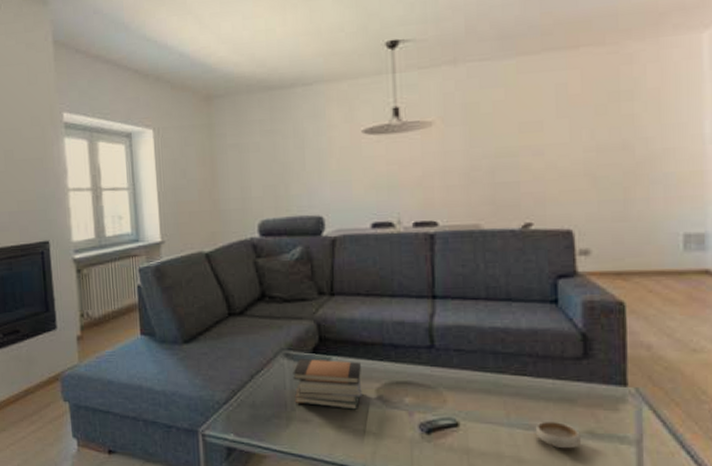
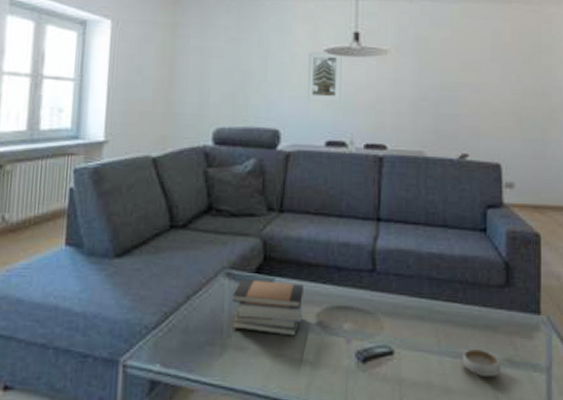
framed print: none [345,132,384,185] -> present [306,51,342,103]

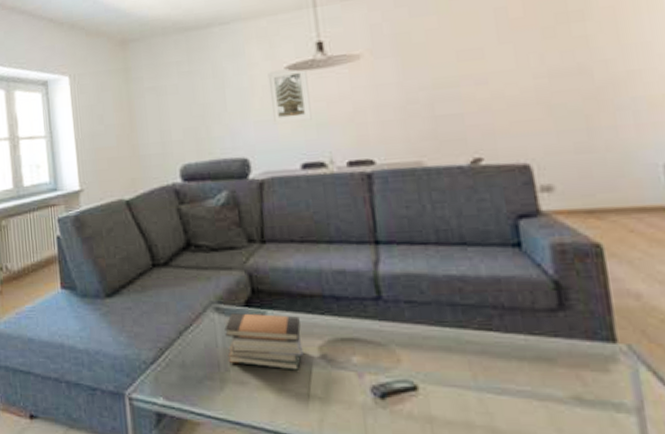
bowl: present [462,348,501,377] -> none [509,384,567,418]

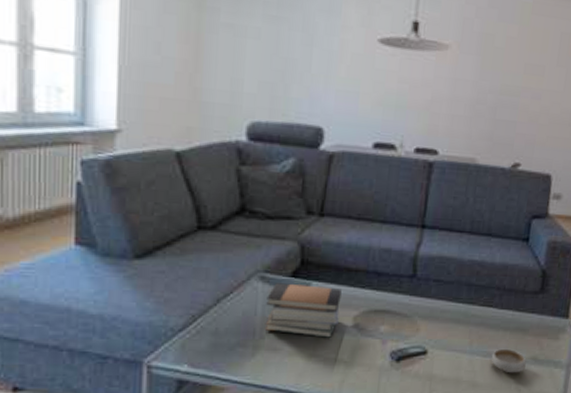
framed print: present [267,69,312,125] -> none [355,39,398,101]
bowl: none [509,384,567,418] -> present [491,348,526,373]

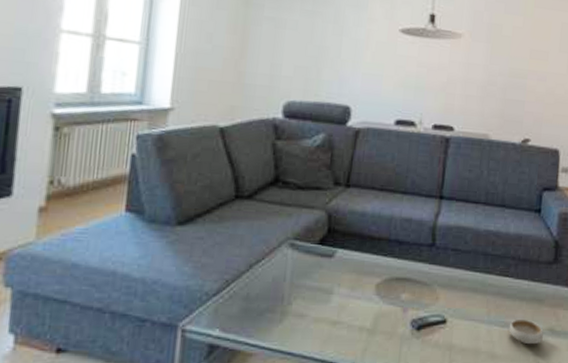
book stack: present [264,283,342,338] -> none [292,250,365,305]

